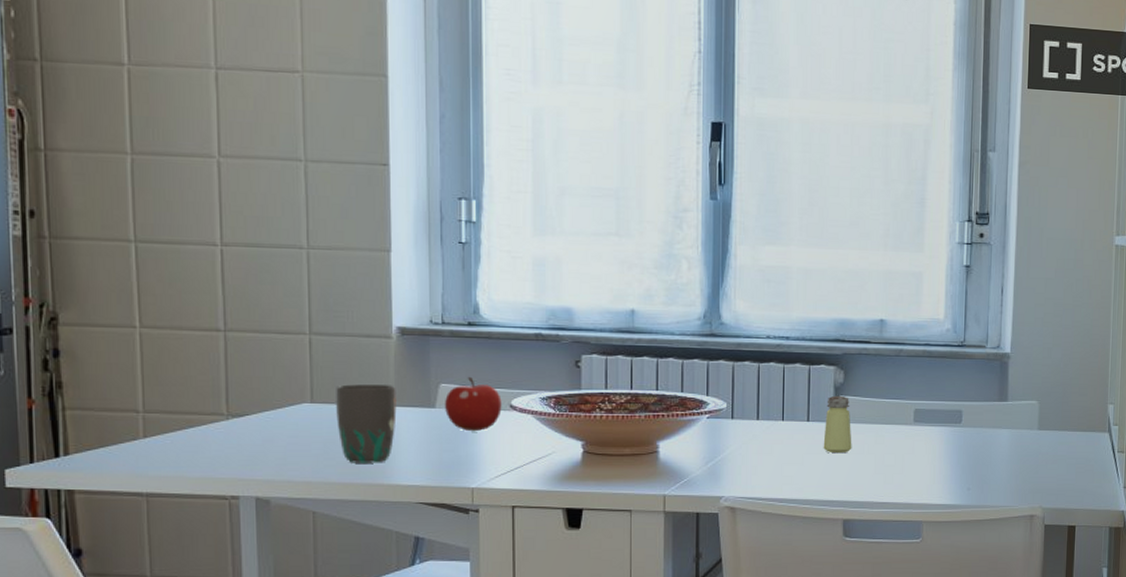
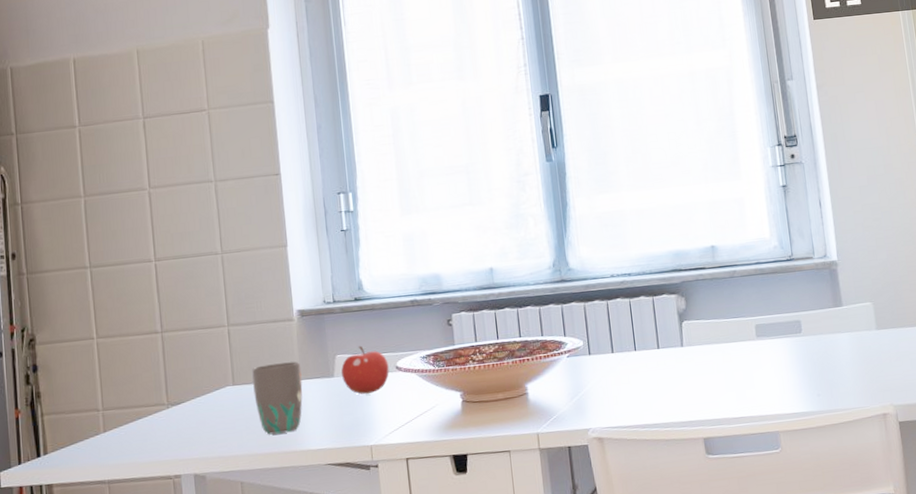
saltshaker: present [823,395,852,454] -> none [673,320,703,376]

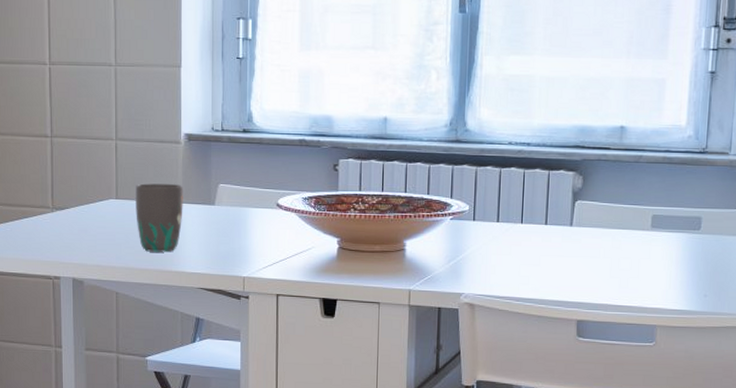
fruit: present [341,345,389,395] -> none [222,178,270,227]

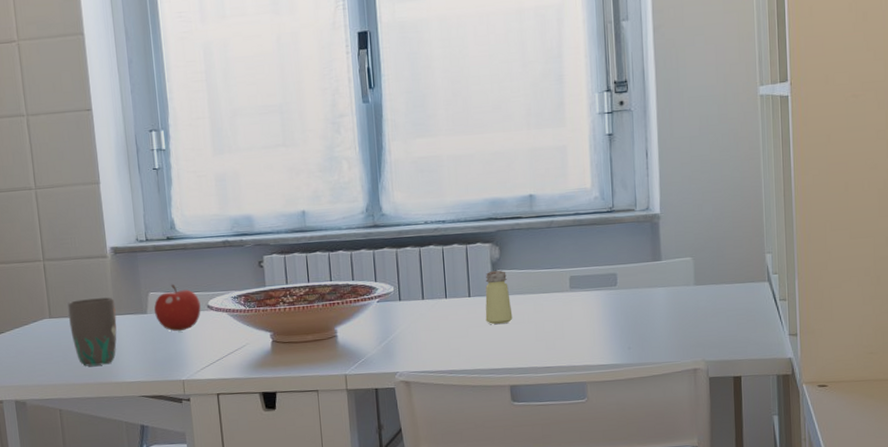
fruit: none [222,178,270,227] -> present [154,284,201,332]
saltshaker: none [560,200,589,256] -> present [485,270,513,325]

